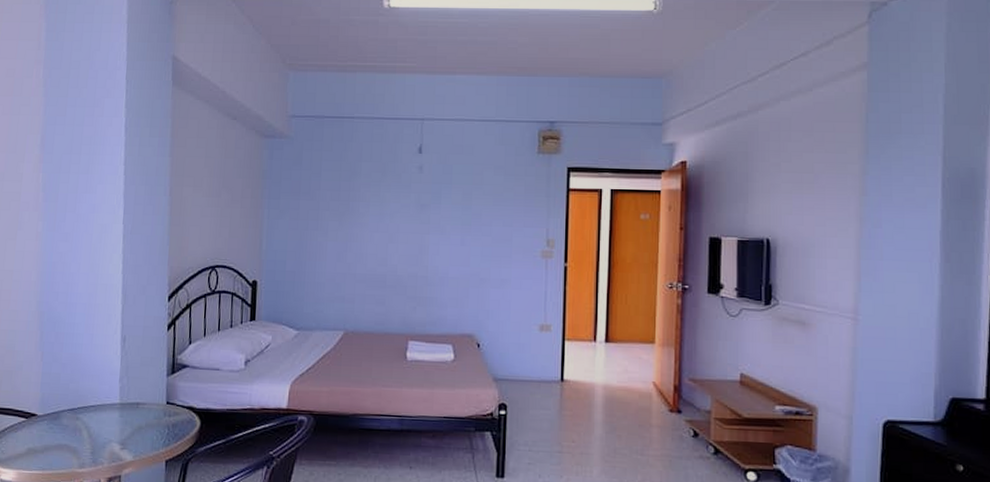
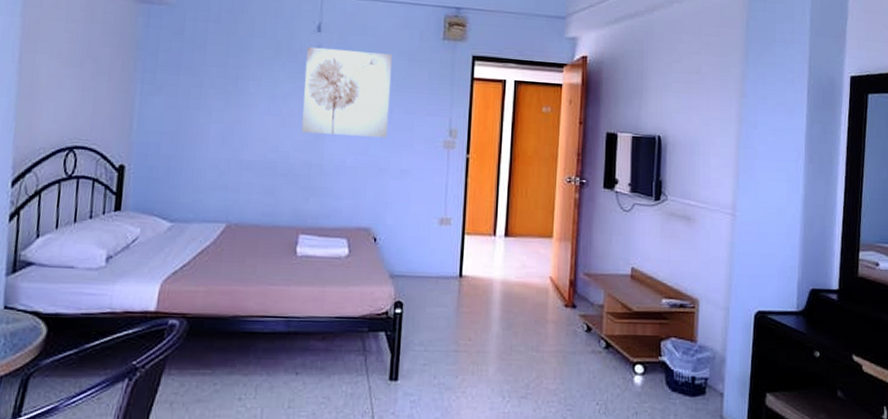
wall art: none [407,167,490,250] -> present [301,46,393,138]

